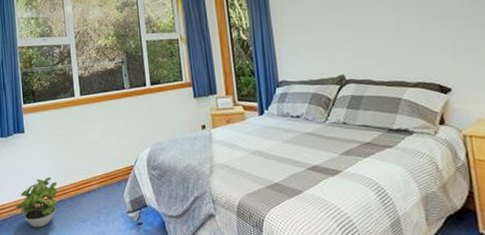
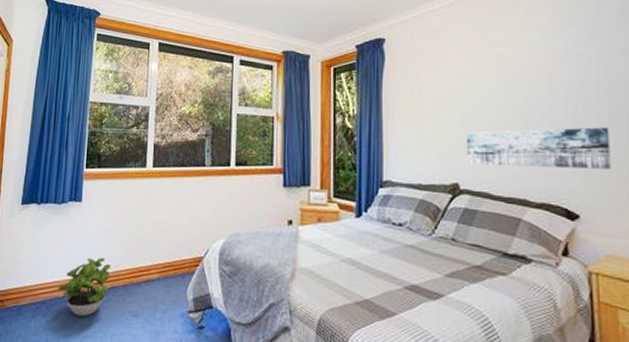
wall art: none [346,9,476,57] -> present [466,127,611,169]

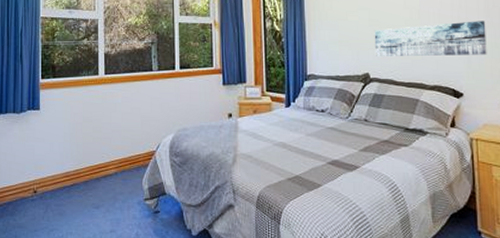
potted plant: present [58,257,111,317] -> none [23,158,72,213]

